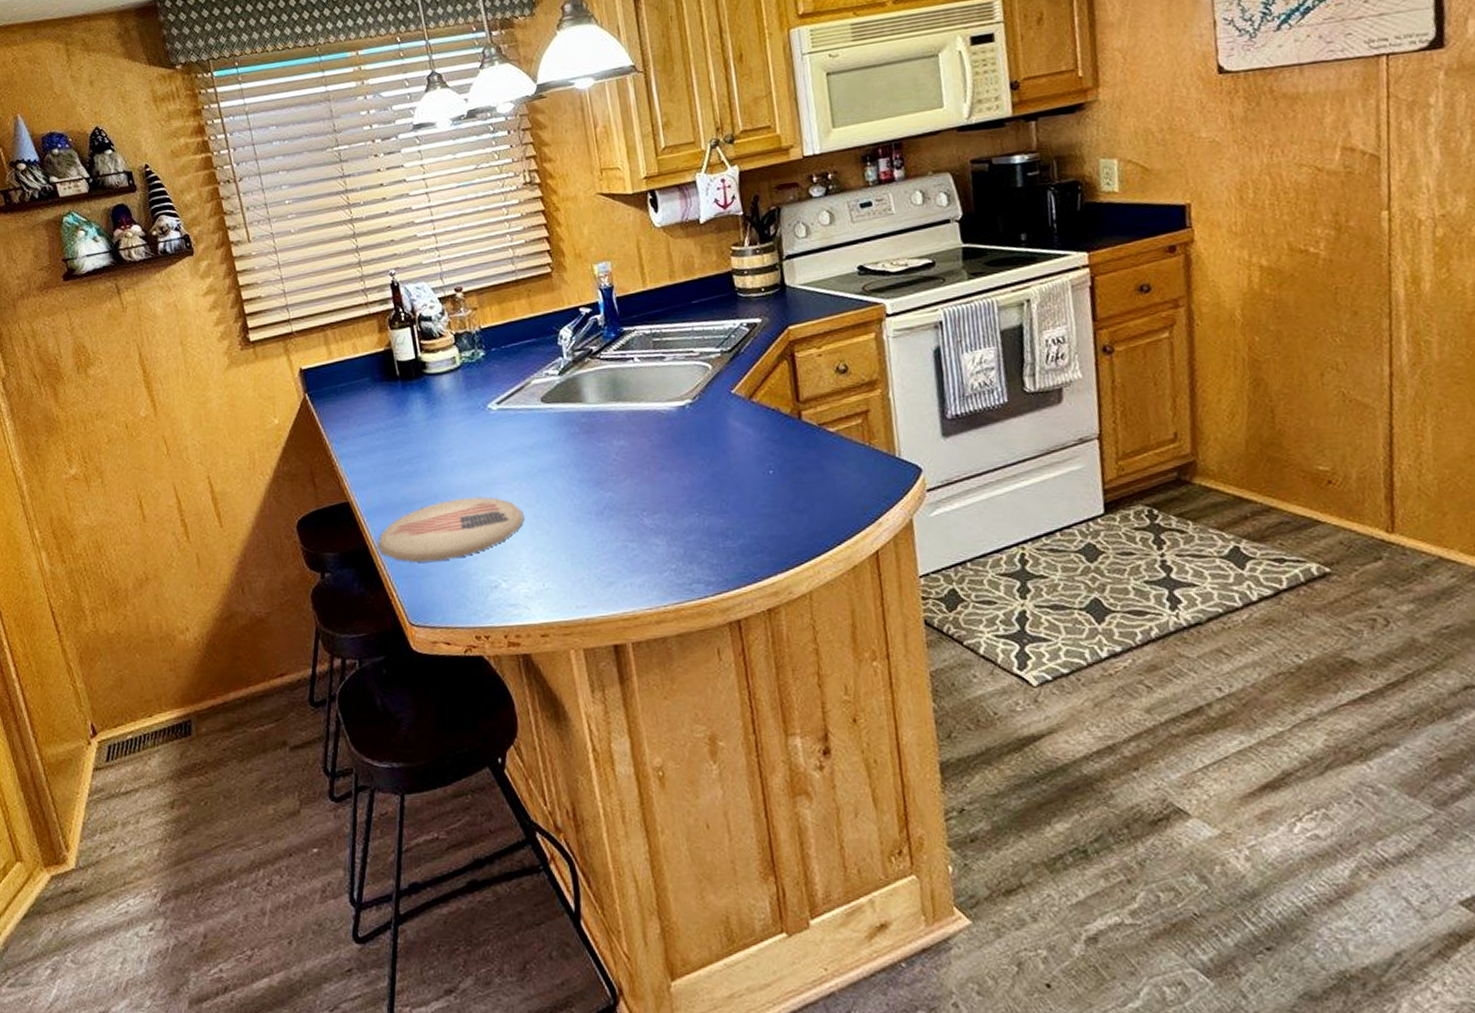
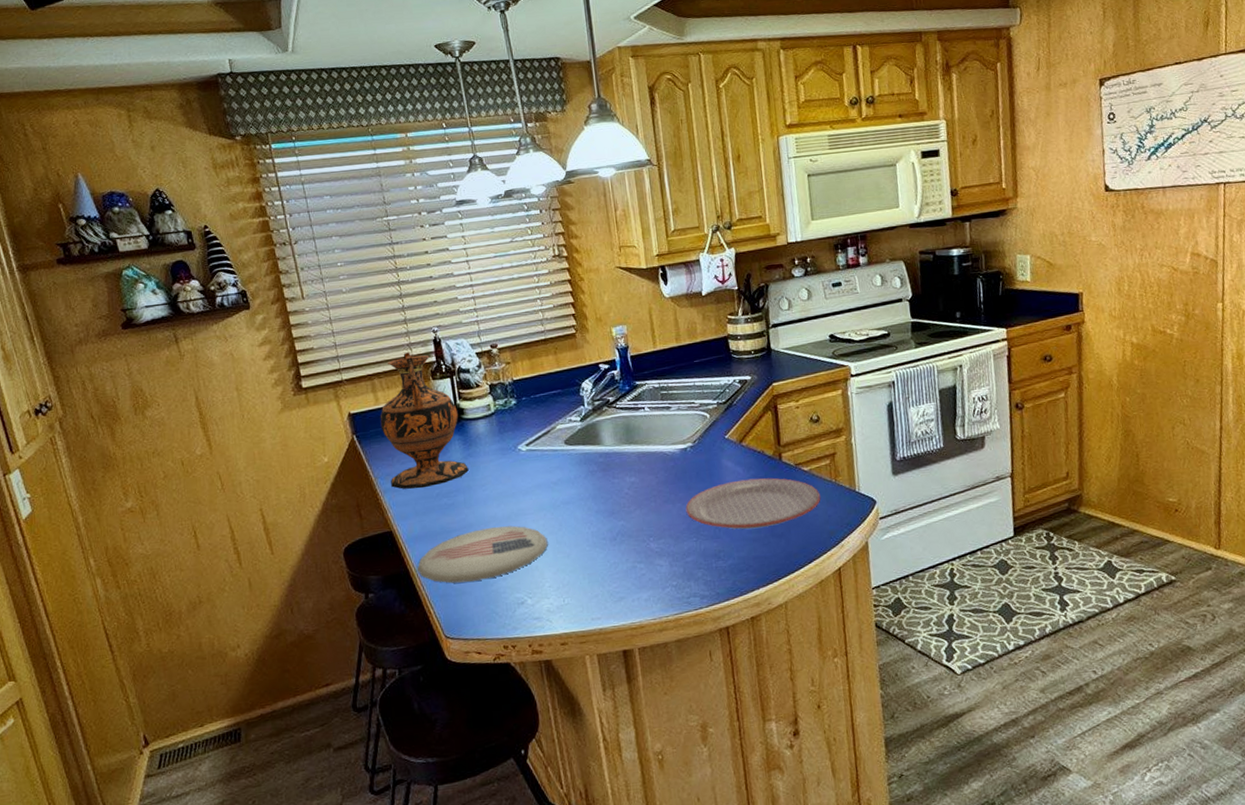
vase: none [334,299,433,455] -> present [380,352,469,489]
plate: none [685,440,852,503] -> present [685,477,821,529]

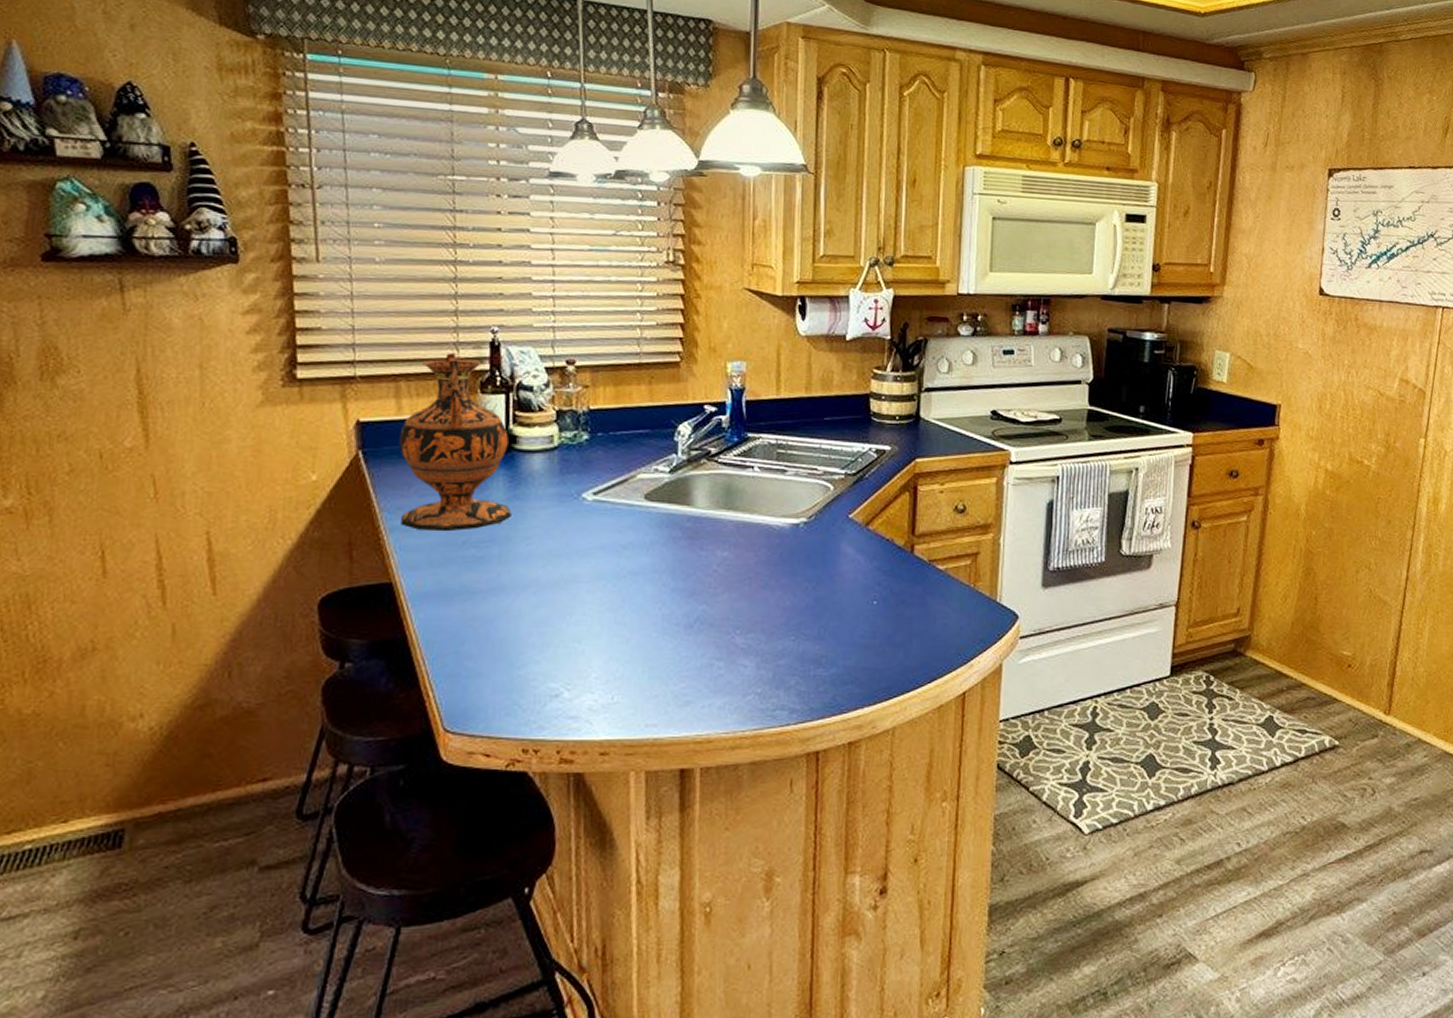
plate: present [416,525,548,584] -> none [418,594,603,661]
plate: present [685,477,821,529] -> none [786,571,954,633]

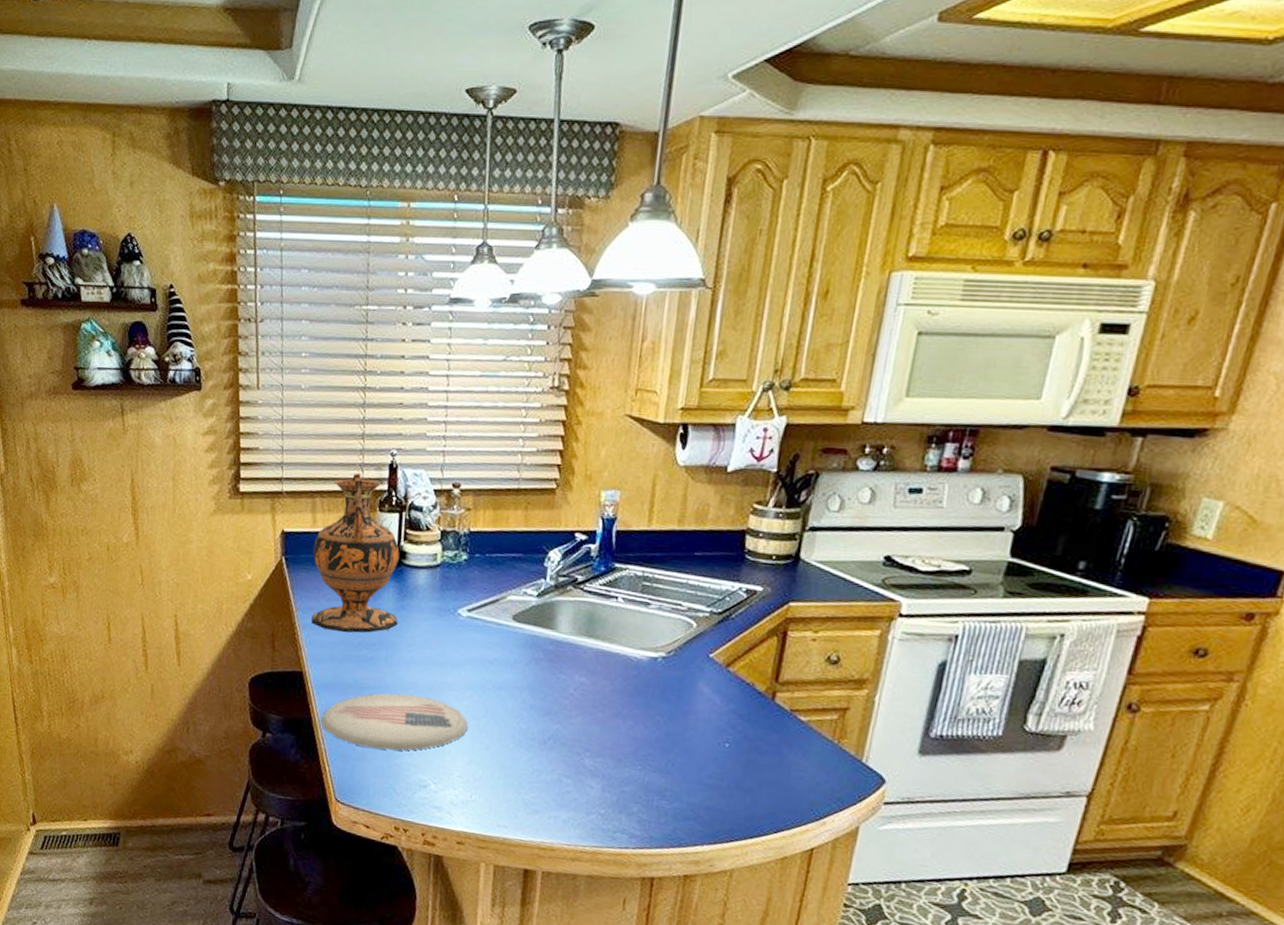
plate: none [418,594,603,661] -> present [320,693,468,751]

